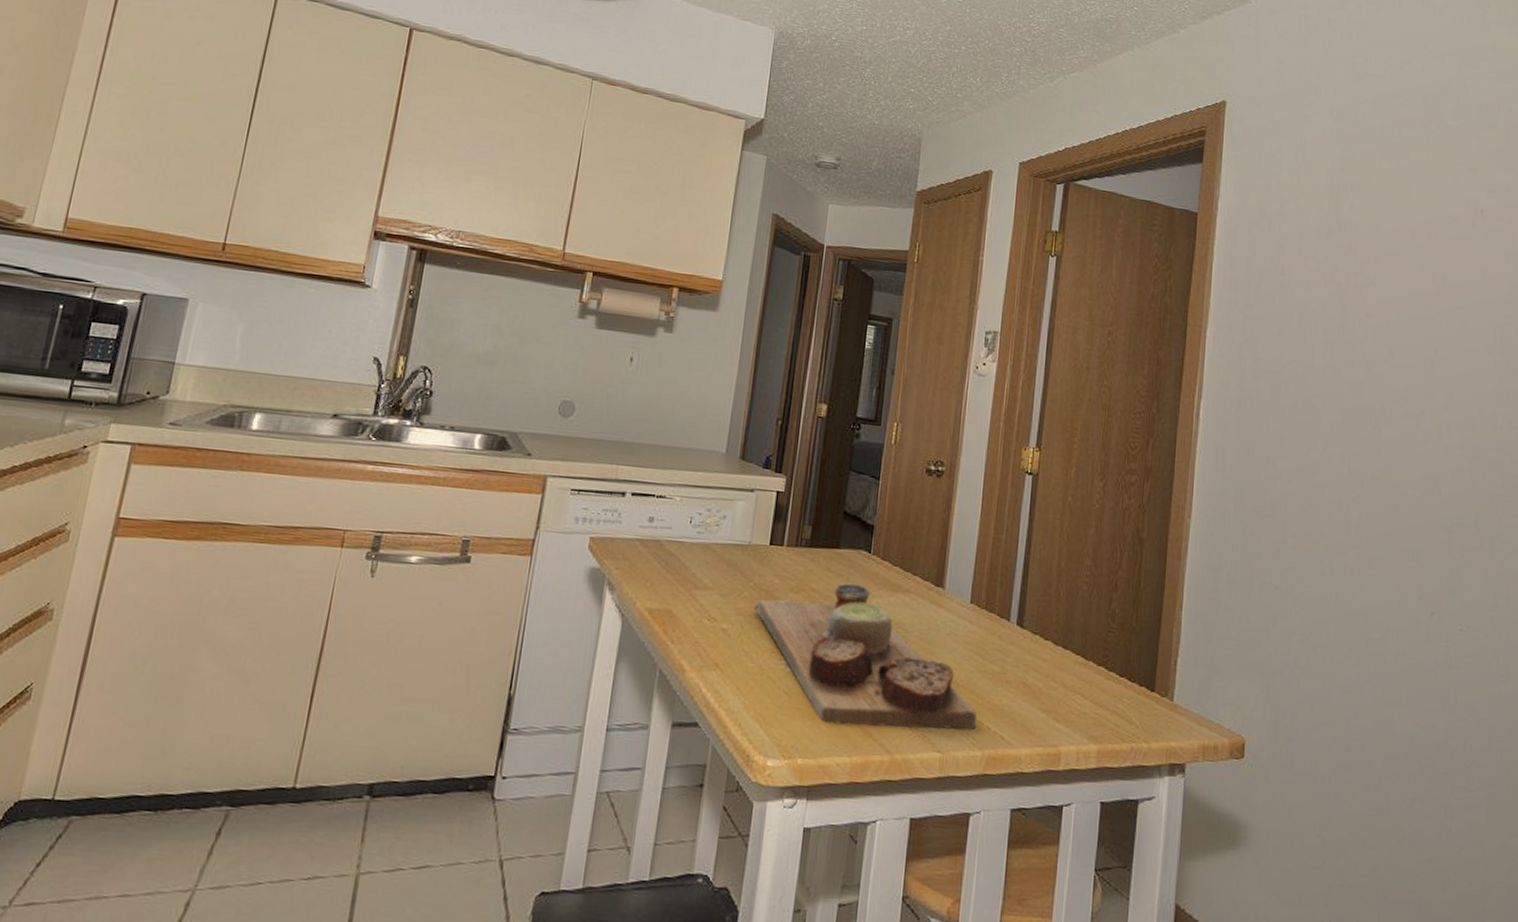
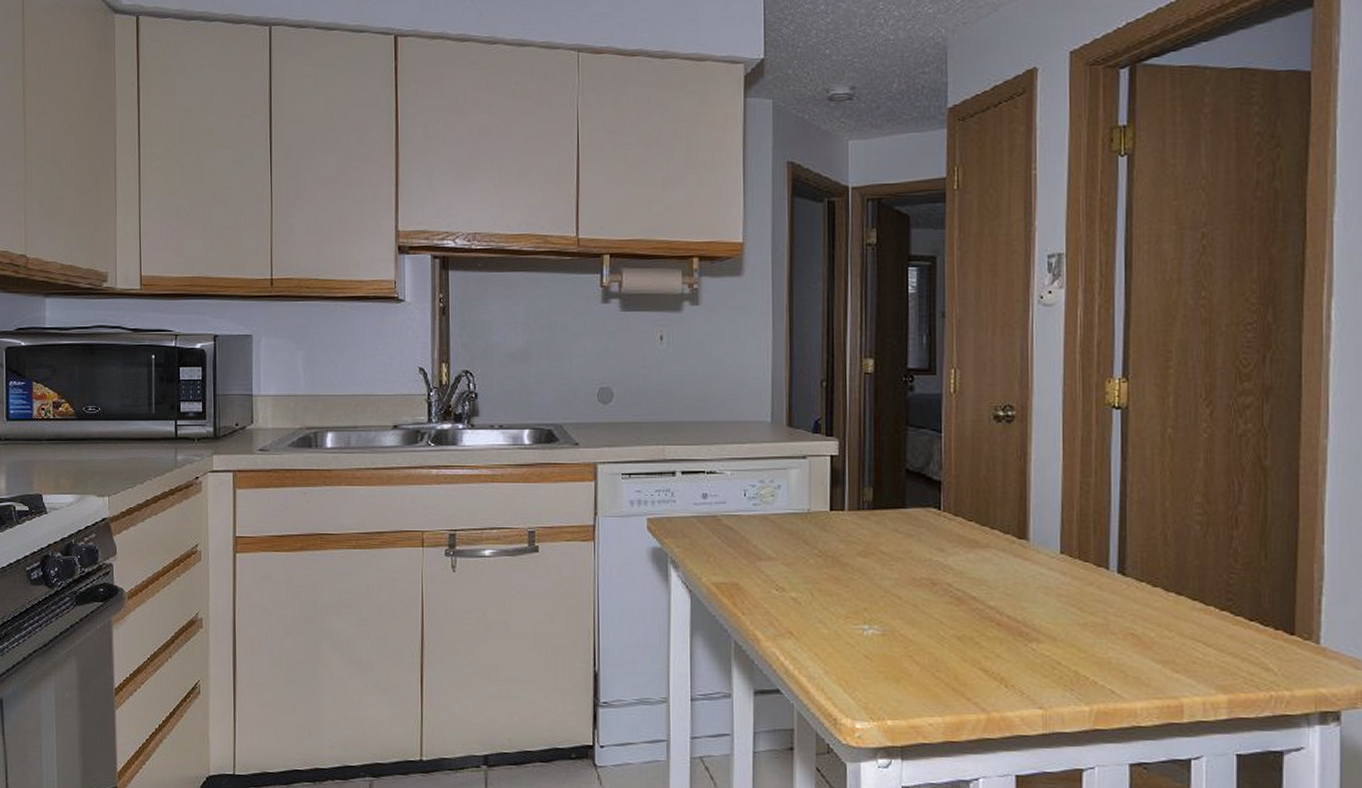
cutting board: present [753,584,977,730] -> none [821,544,1081,686]

